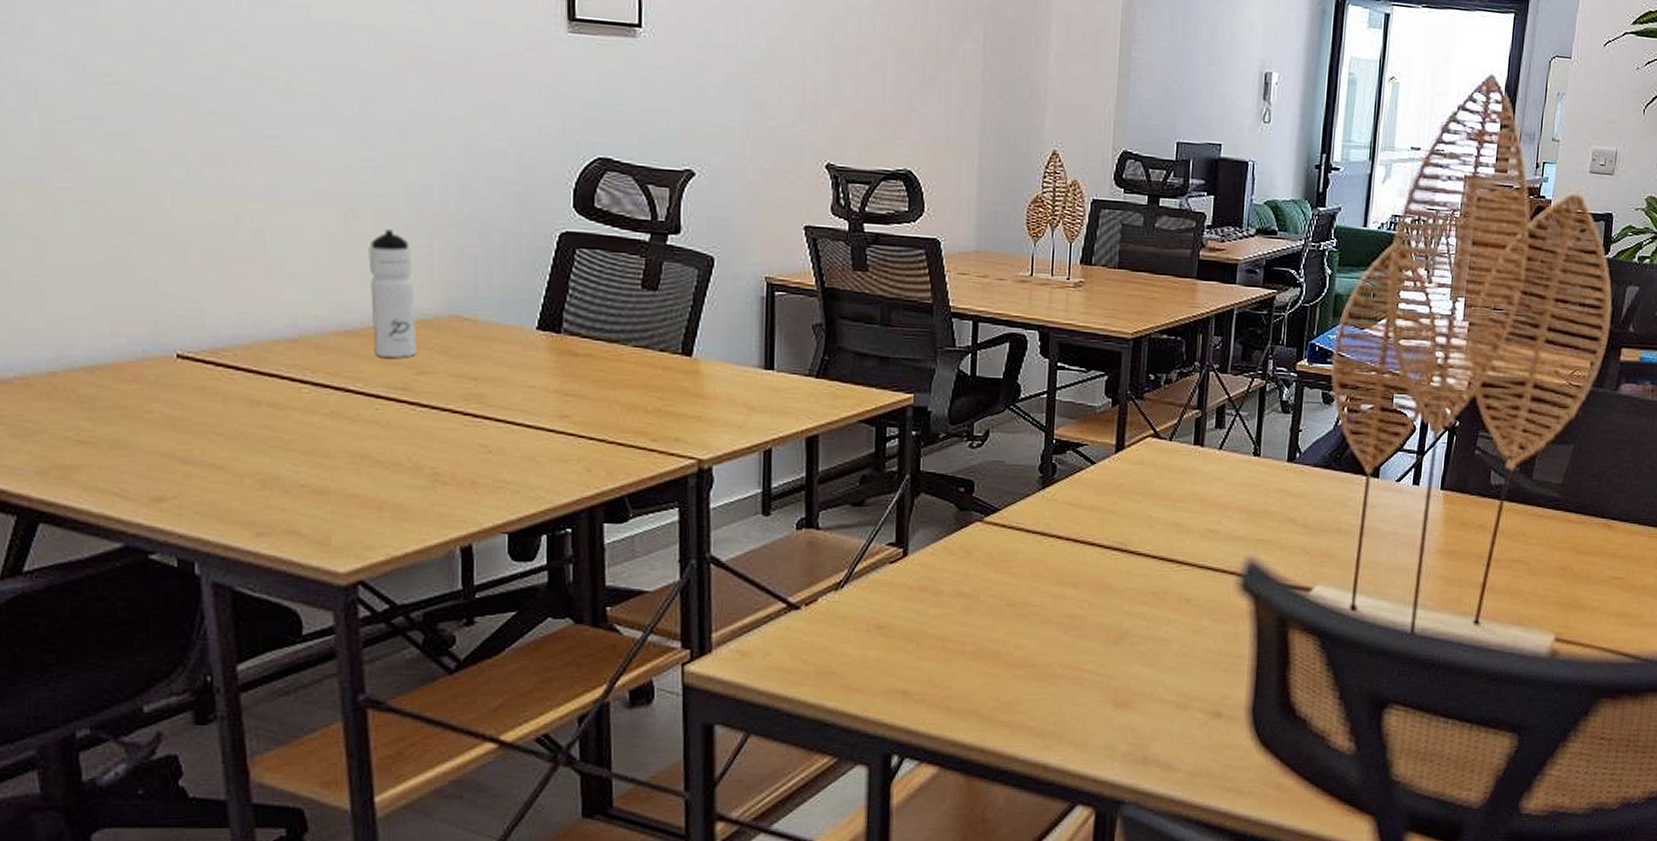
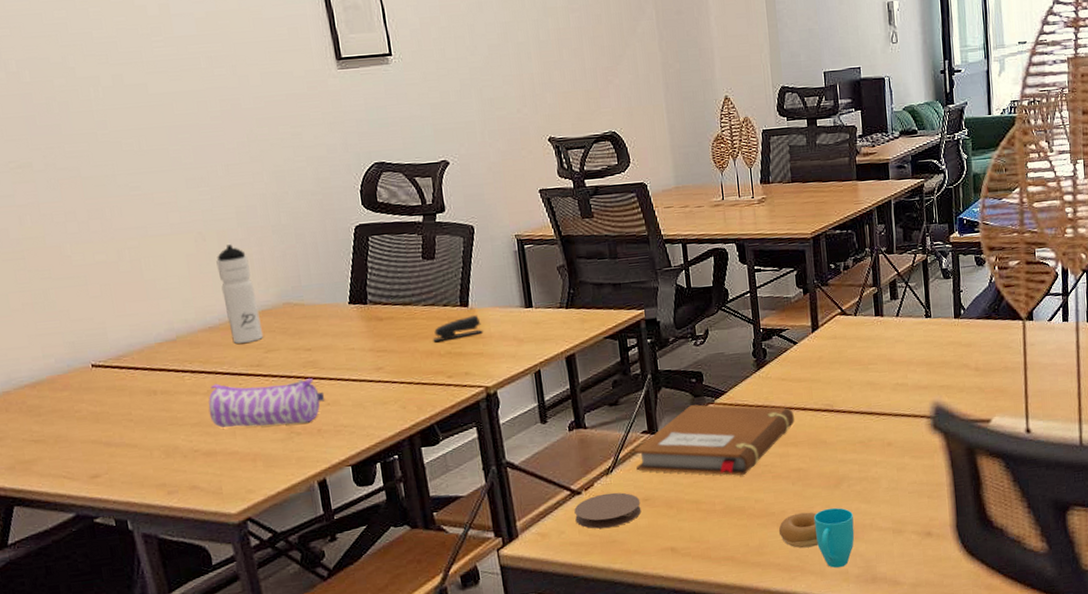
pencil case: none [328,404,487,471] -> present [208,378,325,428]
stapler: none [639,368,706,394] -> present [433,315,483,342]
coaster: none [788,613,873,656] -> present [574,492,642,529]
notebook: none [874,520,1078,613] -> present [633,404,794,476]
cup: none [1038,667,1131,742] -> present [778,507,855,568]

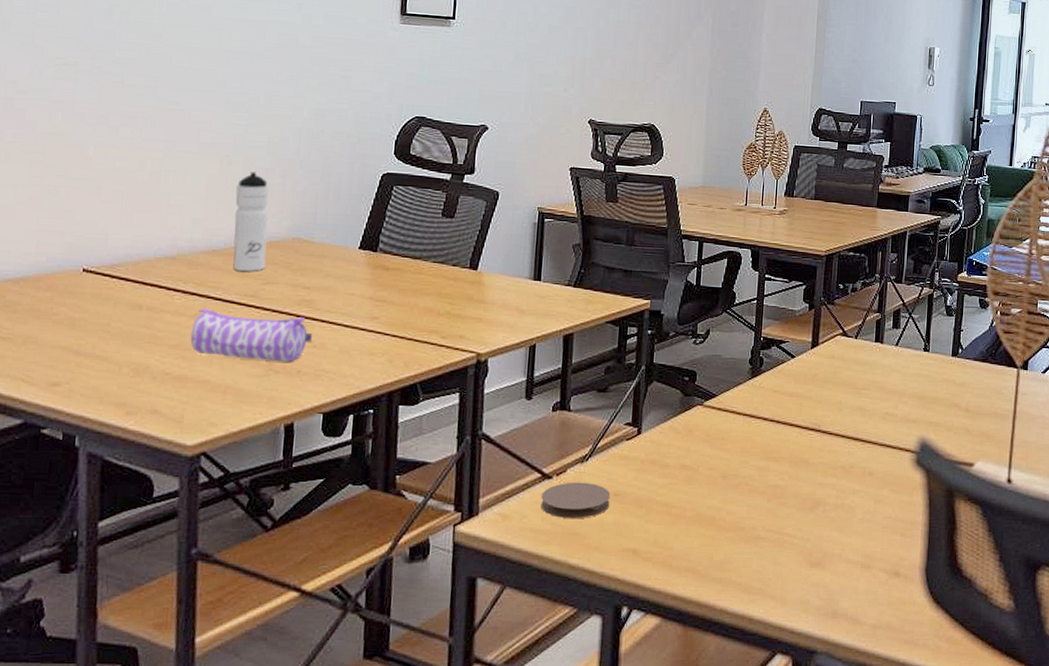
stapler: present [433,315,483,342] -> none [434,279,487,300]
notebook: present [633,404,794,476] -> none [613,404,780,483]
cup: present [778,507,855,568] -> none [745,531,823,597]

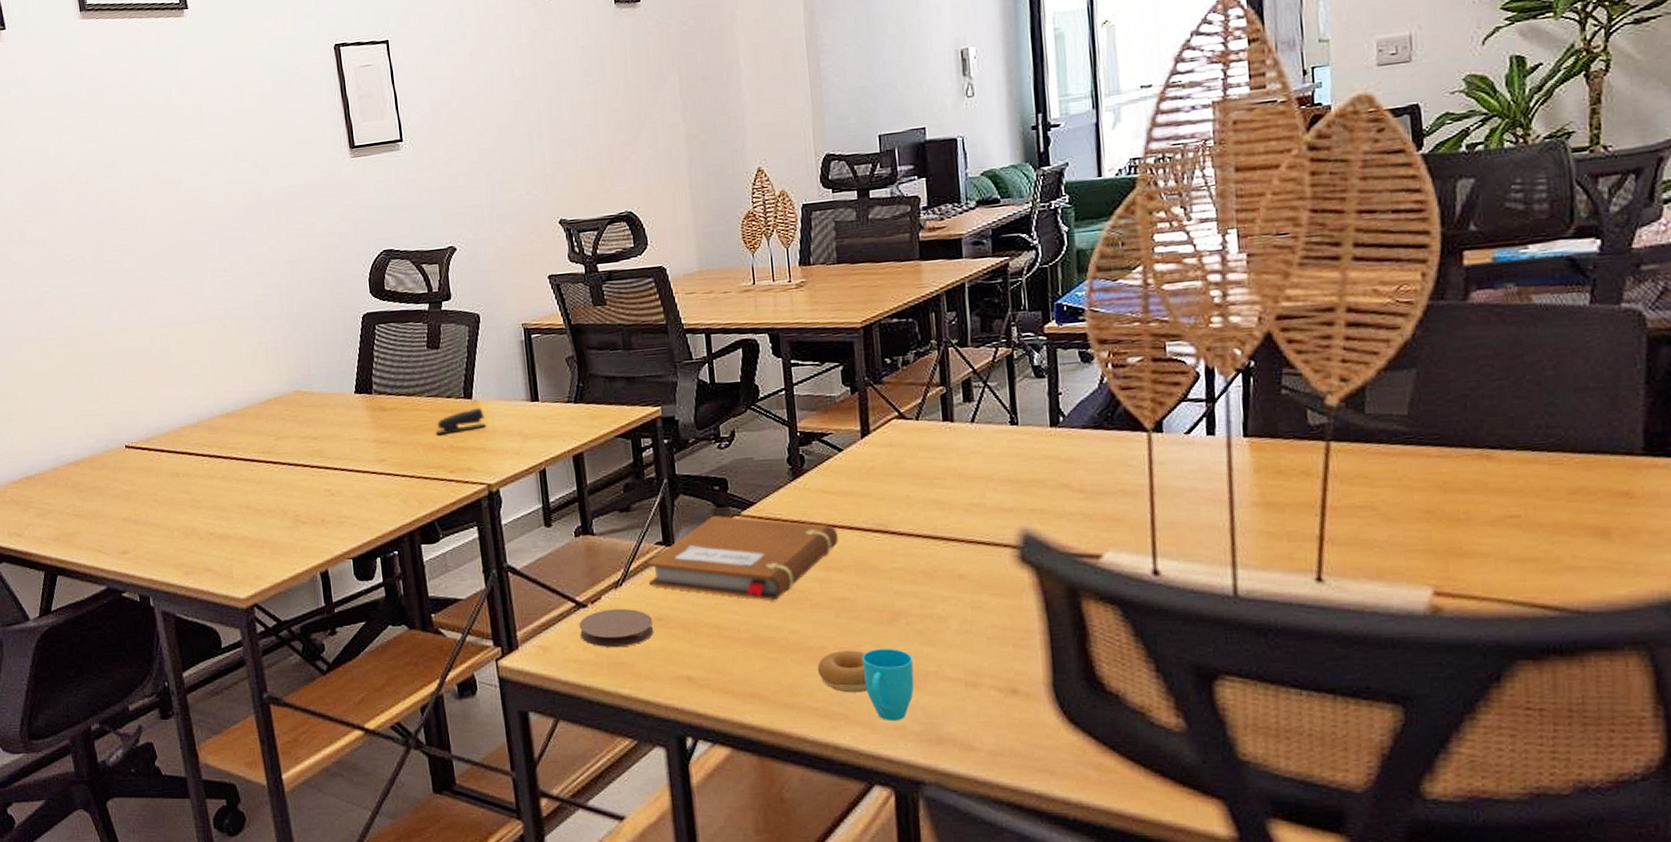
pencil case: present [190,308,313,362] -> none [223,467,330,513]
water bottle: present [233,172,269,271] -> none [235,332,275,430]
stapler: none [434,279,487,300] -> present [435,408,487,434]
notebook: none [613,404,780,483] -> present [646,516,838,600]
cup: none [745,531,823,597] -> present [817,648,915,722]

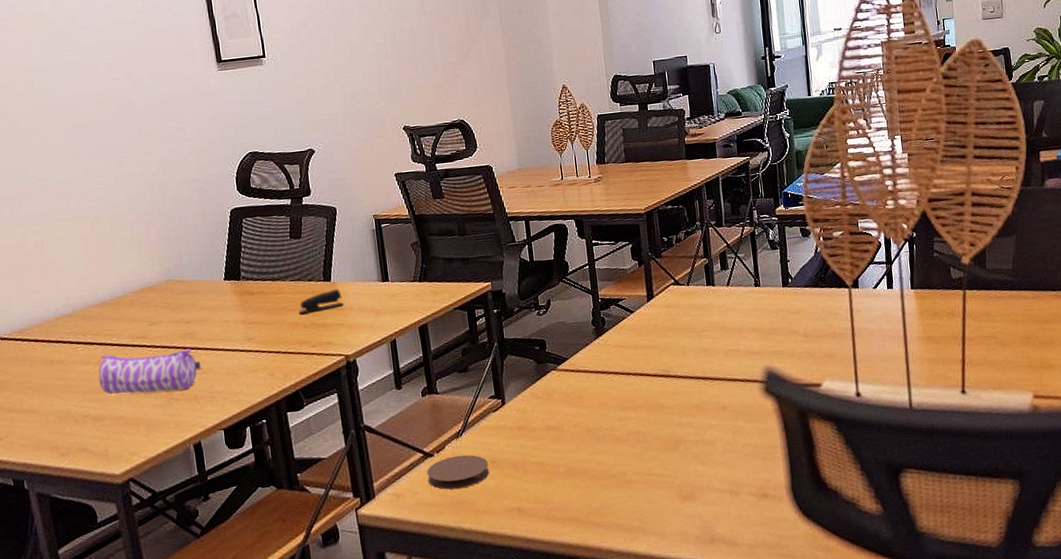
pencil case: none [223,467,330,513] -> present [98,348,202,395]
notebook: present [646,516,838,600] -> none [482,371,633,439]
cup: present [817,648,915,722] -> none [619,469,693,529]

